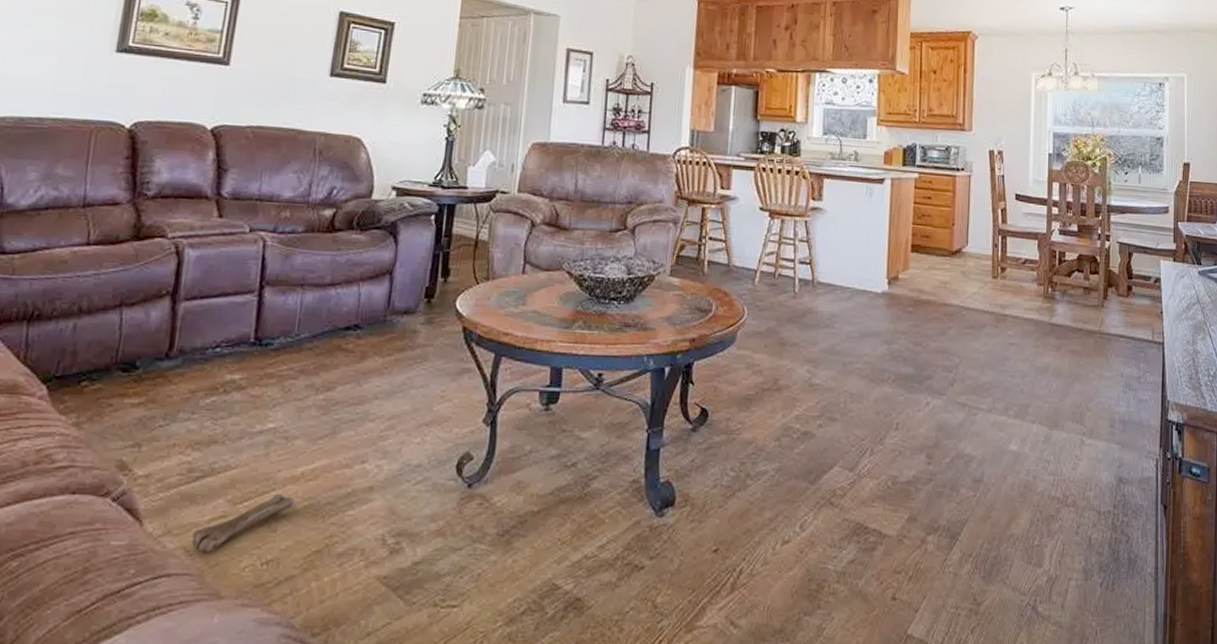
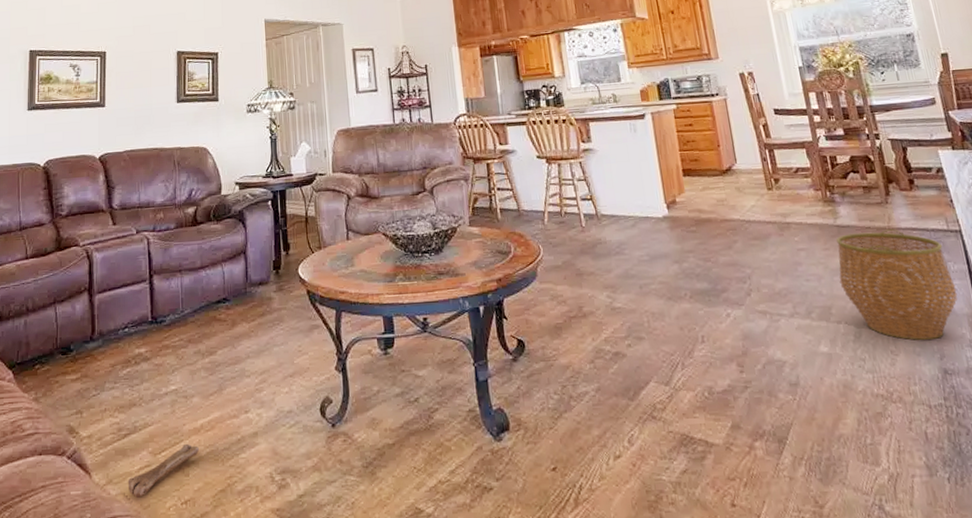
basket: none [1042,333,1147,448] -> present [835,229,958,341]

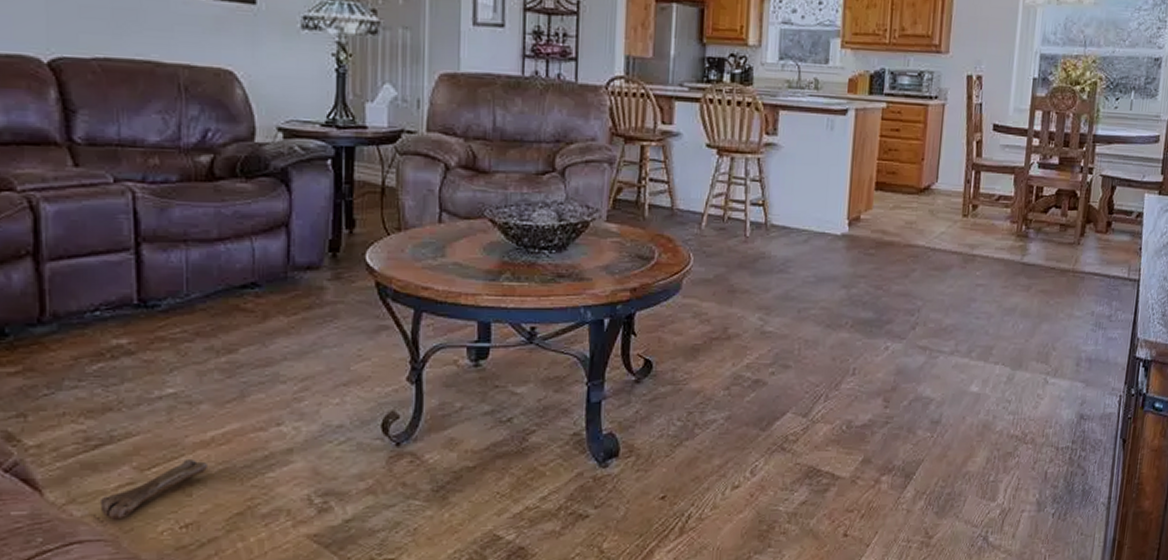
basket: present [835,229,958,341] -> none [1008,272,1118,387]

